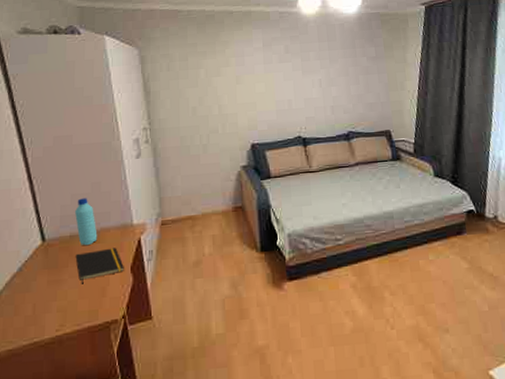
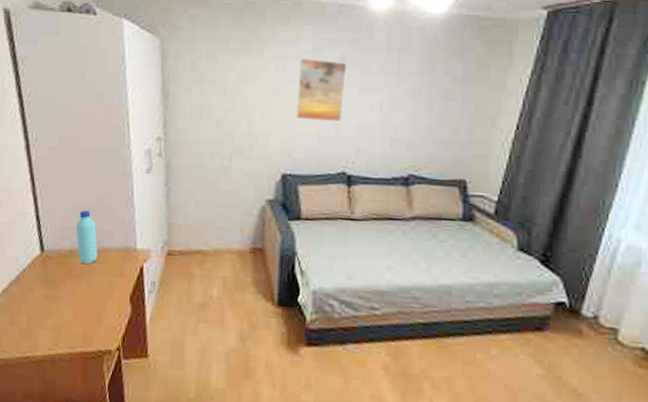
notepad: present [75,248,124,284] -> none [73,271,123,305]
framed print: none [255,53,293,100] -> present [296,59,347,122]

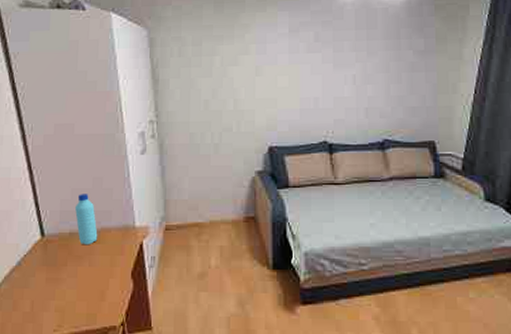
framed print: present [296,59,347,122] -> none [279,40,322,96]

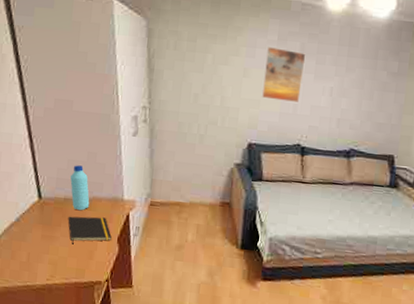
notepad: none [74,250,125,285] -> present [68,216,112,244]
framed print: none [279,40,322,96] -> present [262,47,306,102]

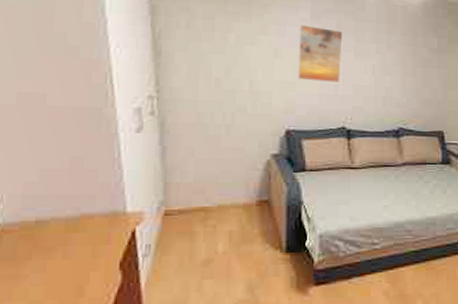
notepad: present [68,216,112,244] -> none [42,239,111,281]
water bottle: present [70,165,90,211] -> none [45,175,76,235]

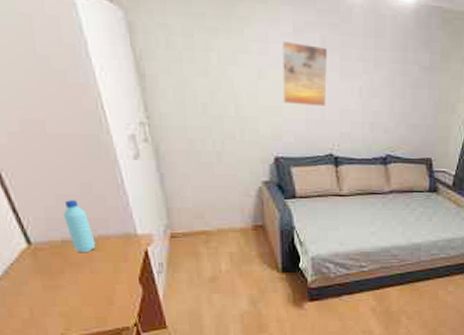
water bottle: none [45,175,76,235] -> present [64,200,96,253]

